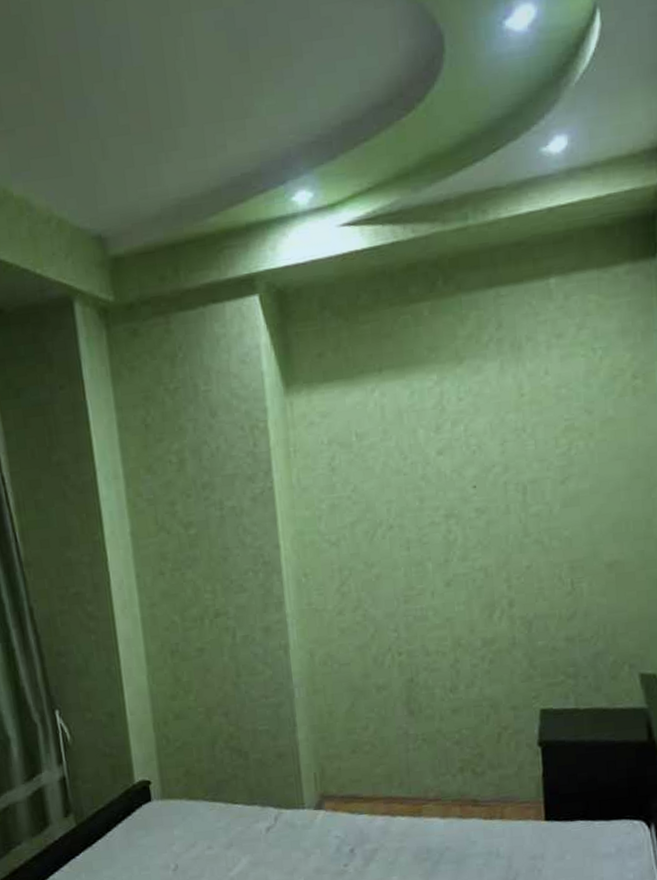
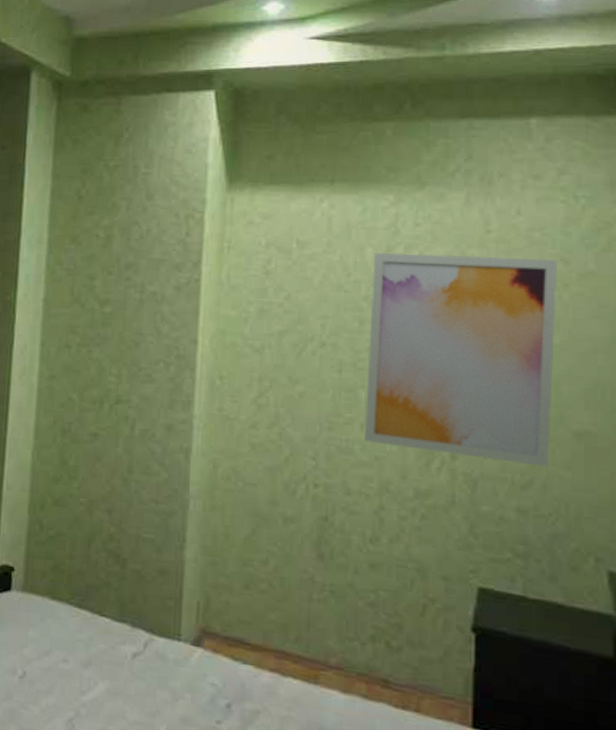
wall art: none [426,411,588,607] -> present [365,253,557,467]

